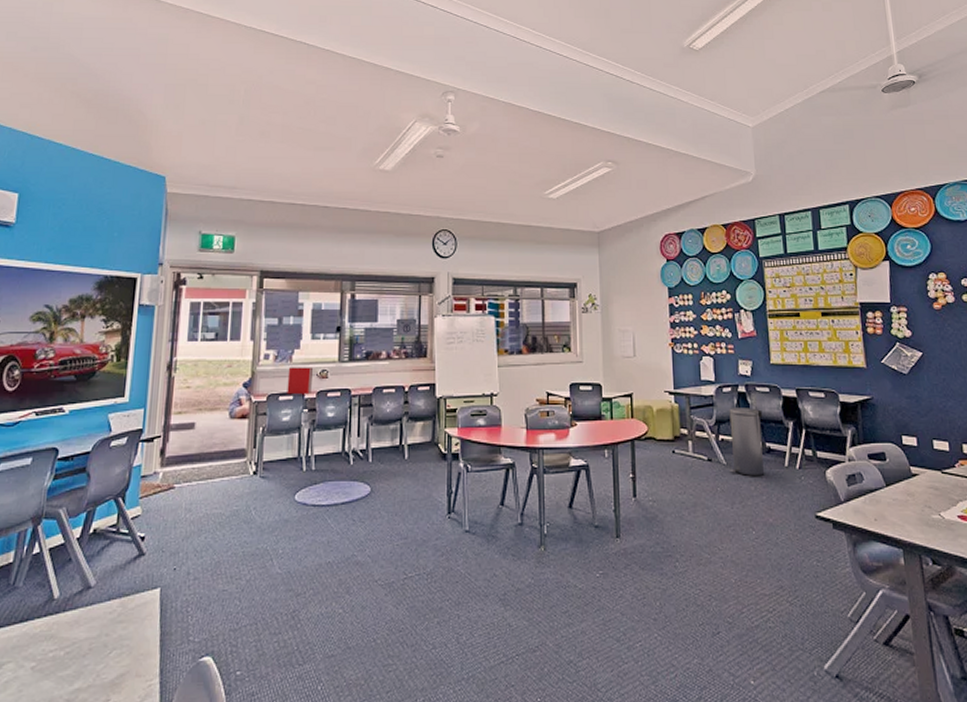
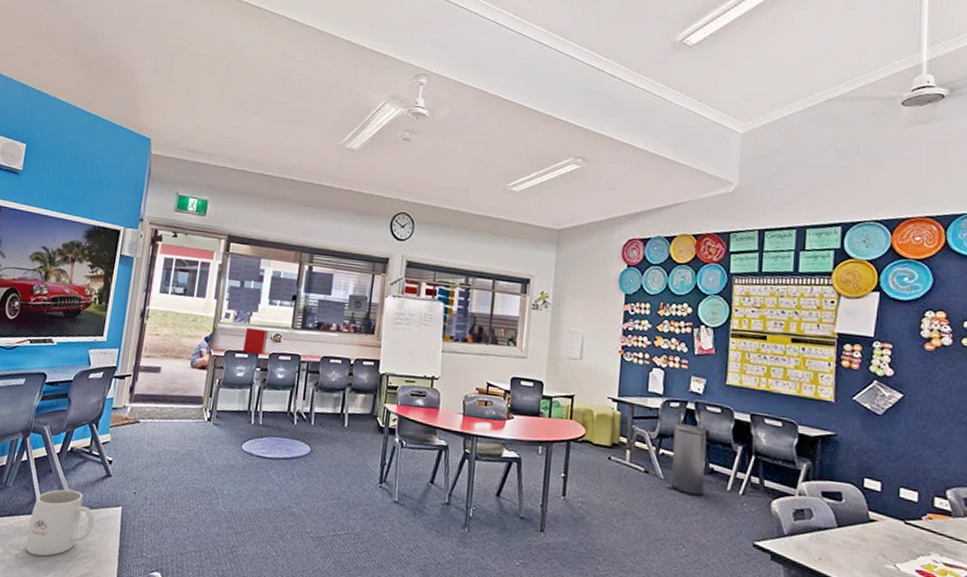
mug: none [44,579,128,664] -> present [26,489,94,557]

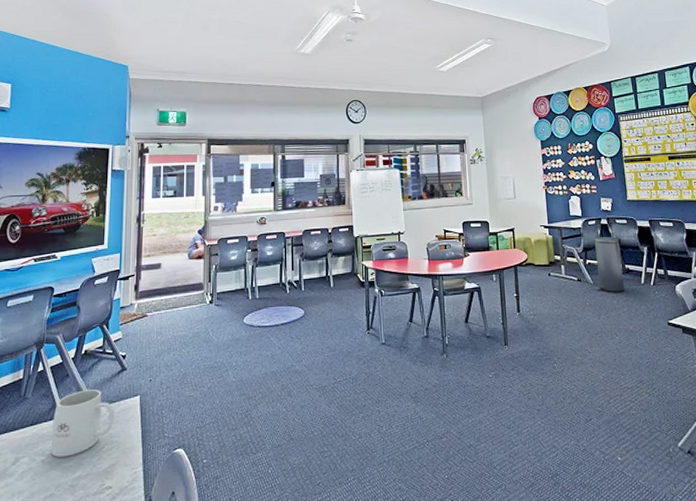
book: present [243,328,268,355] -> none [233,215,253,239]

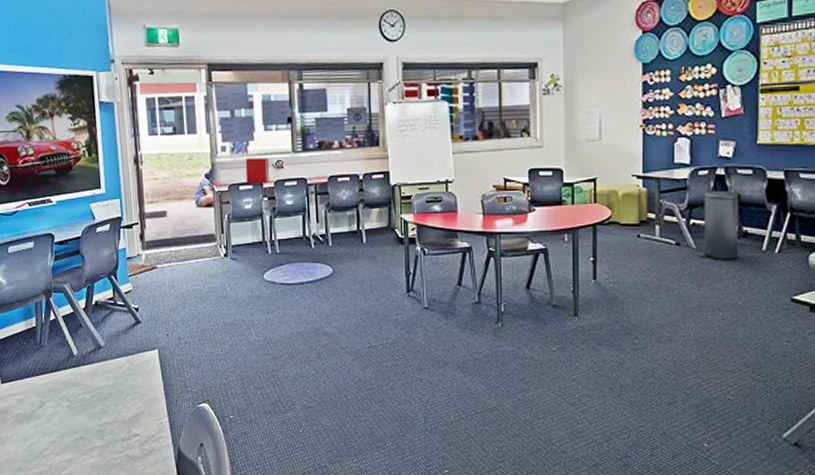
mug: present [51,389,115,457] -> none [72,341,135,404]
book: none [233,215,253,239] -> present [245,158,269,184]

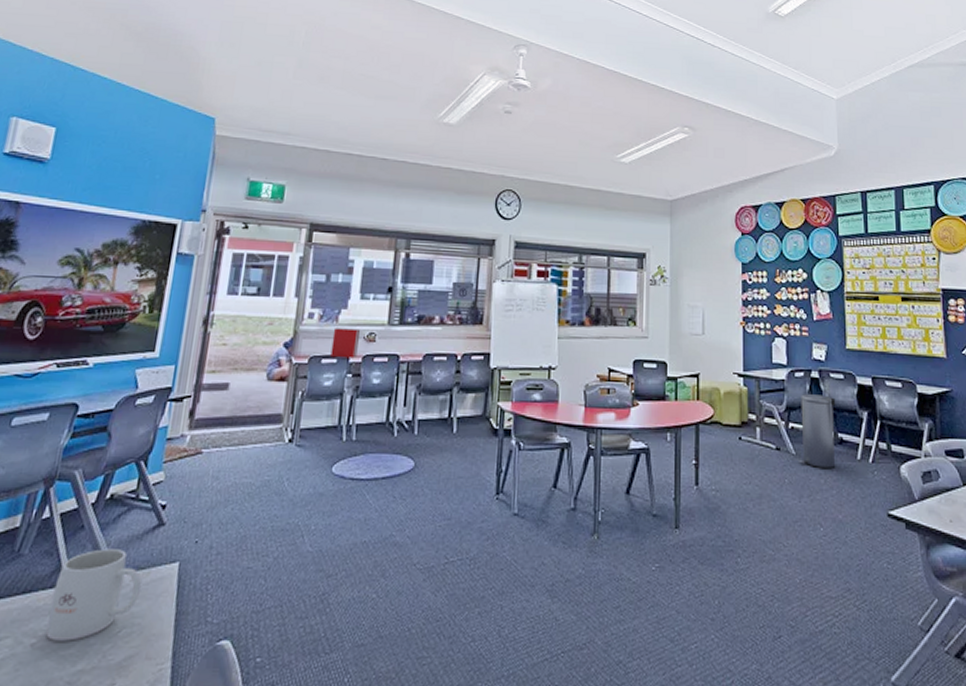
mug: none [72,341,135,404] -> present [46,549,141,641]

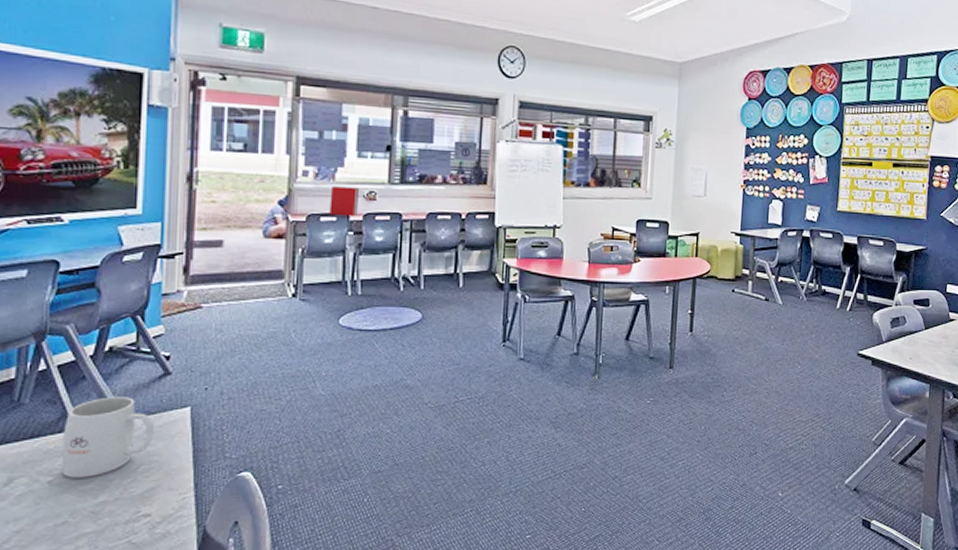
pedal bin: present [799,394,836,470] -> none [784,251,823,317]

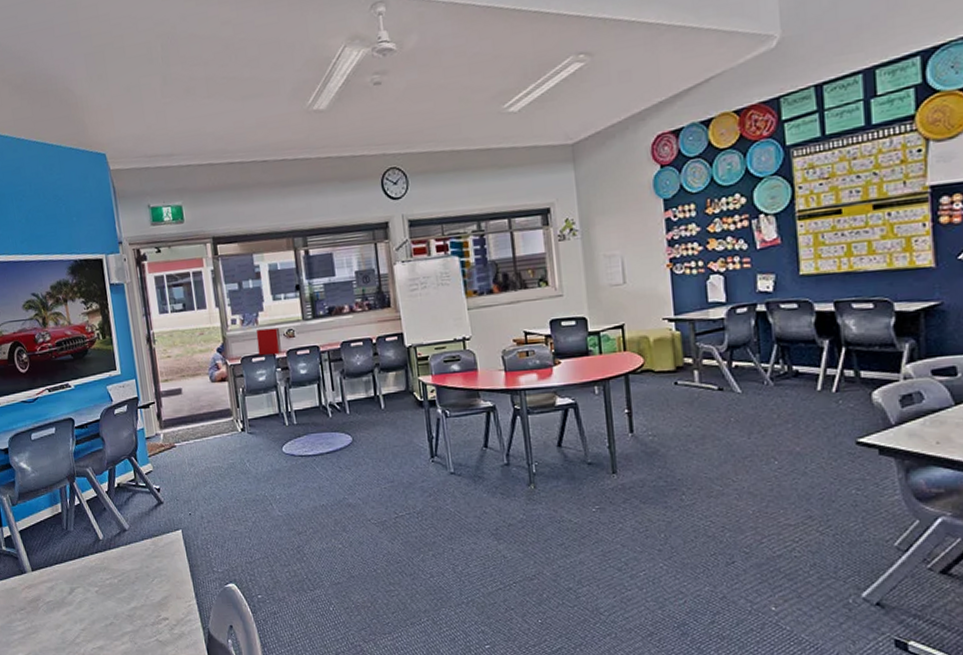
mug: present [61,397,155,478] -> none [98,523,160,588]

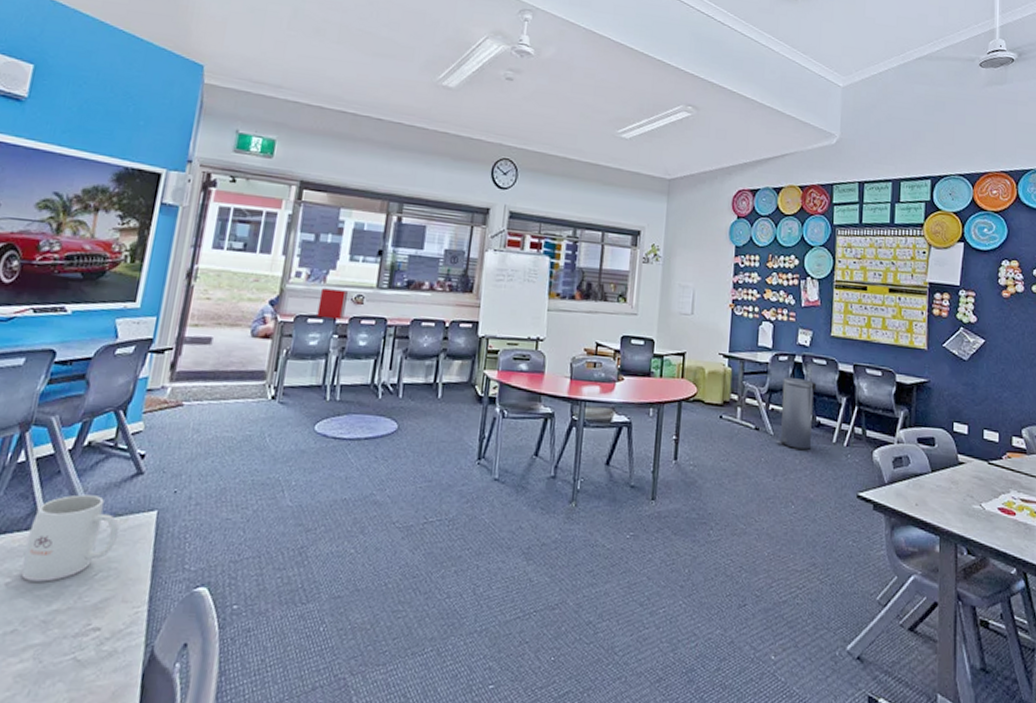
mug: none [98,523,160,588] -> present [21,494,119,582]
pedal bin: none [745,328,791,405] -> present [776,377,817,451]

